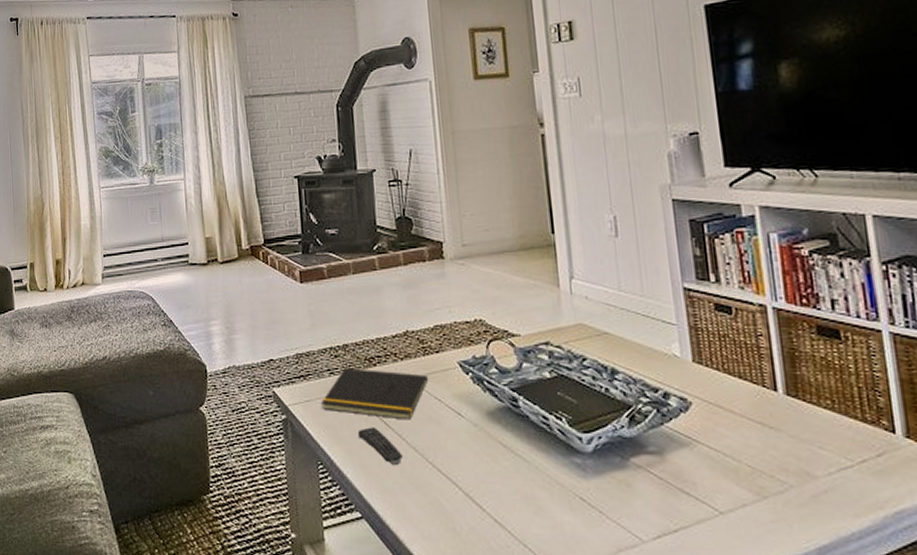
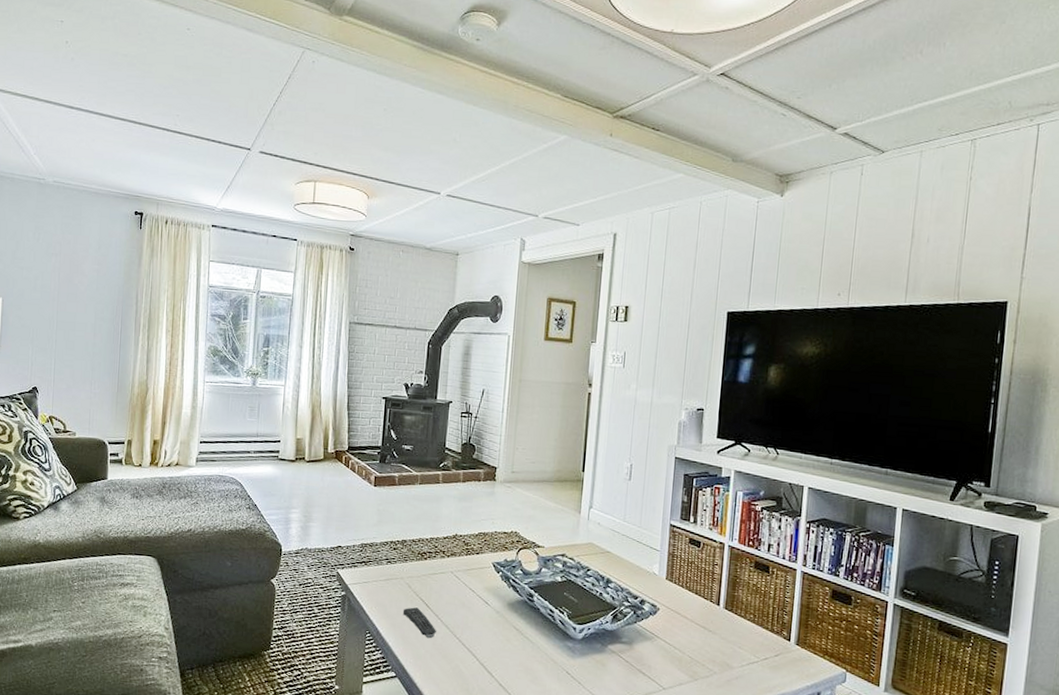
notepad: present [320,368,429,420] -> none [376,559,467,604]

